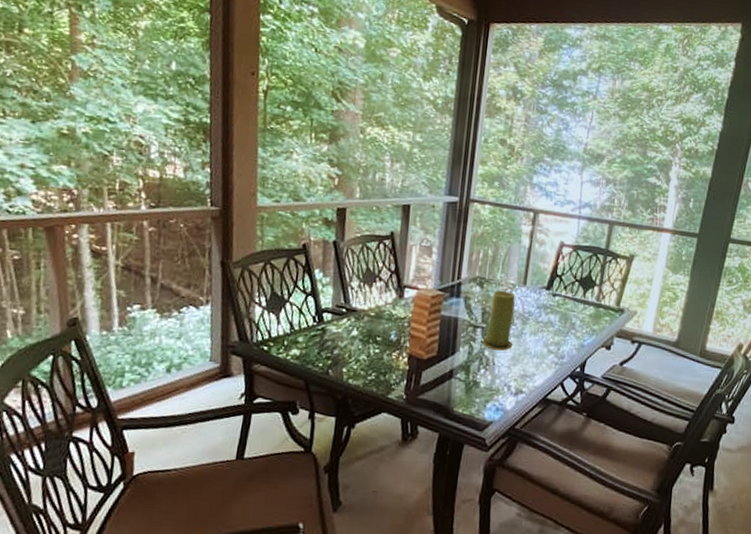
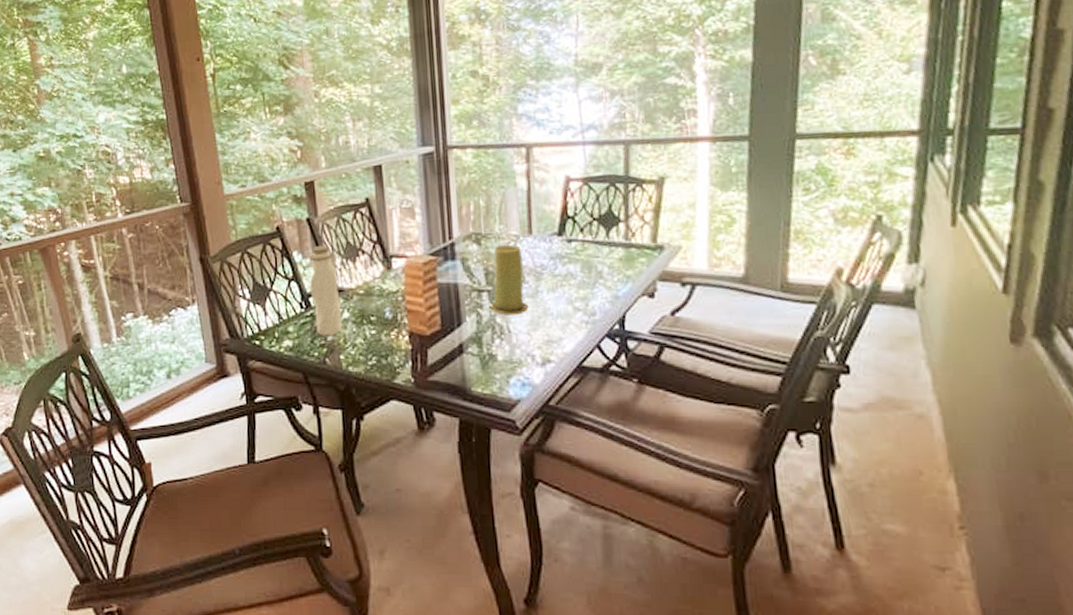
water bottle: none [325,267,355,350] -> present [309,246,342,336]

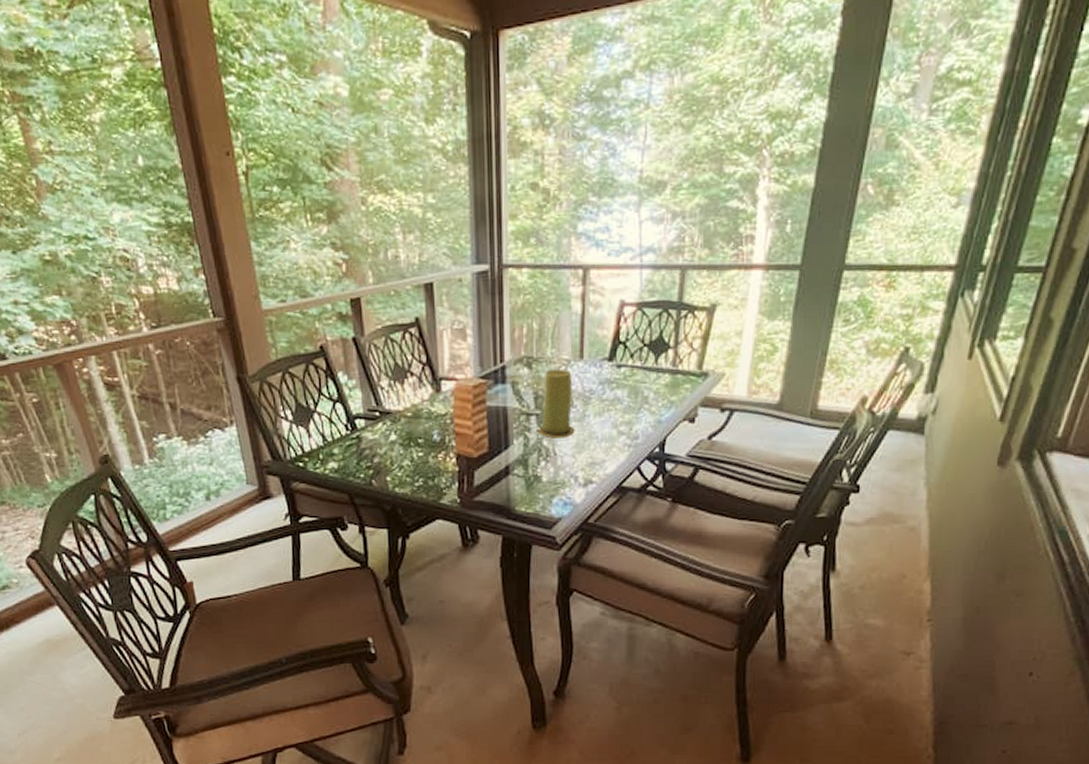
water bottle: present [309,246,342,336] -> none [355,367,389,458]

